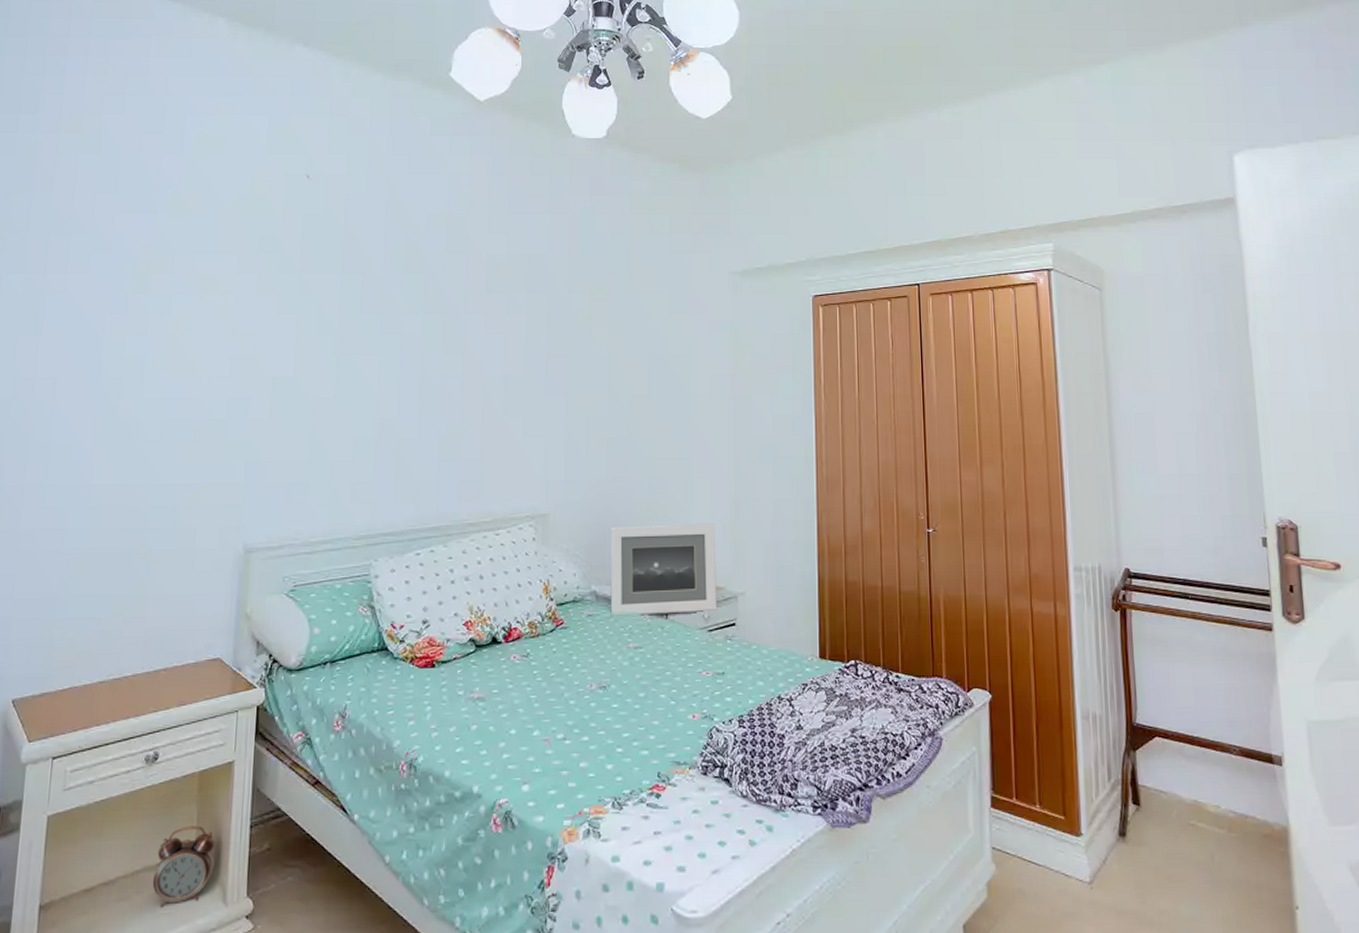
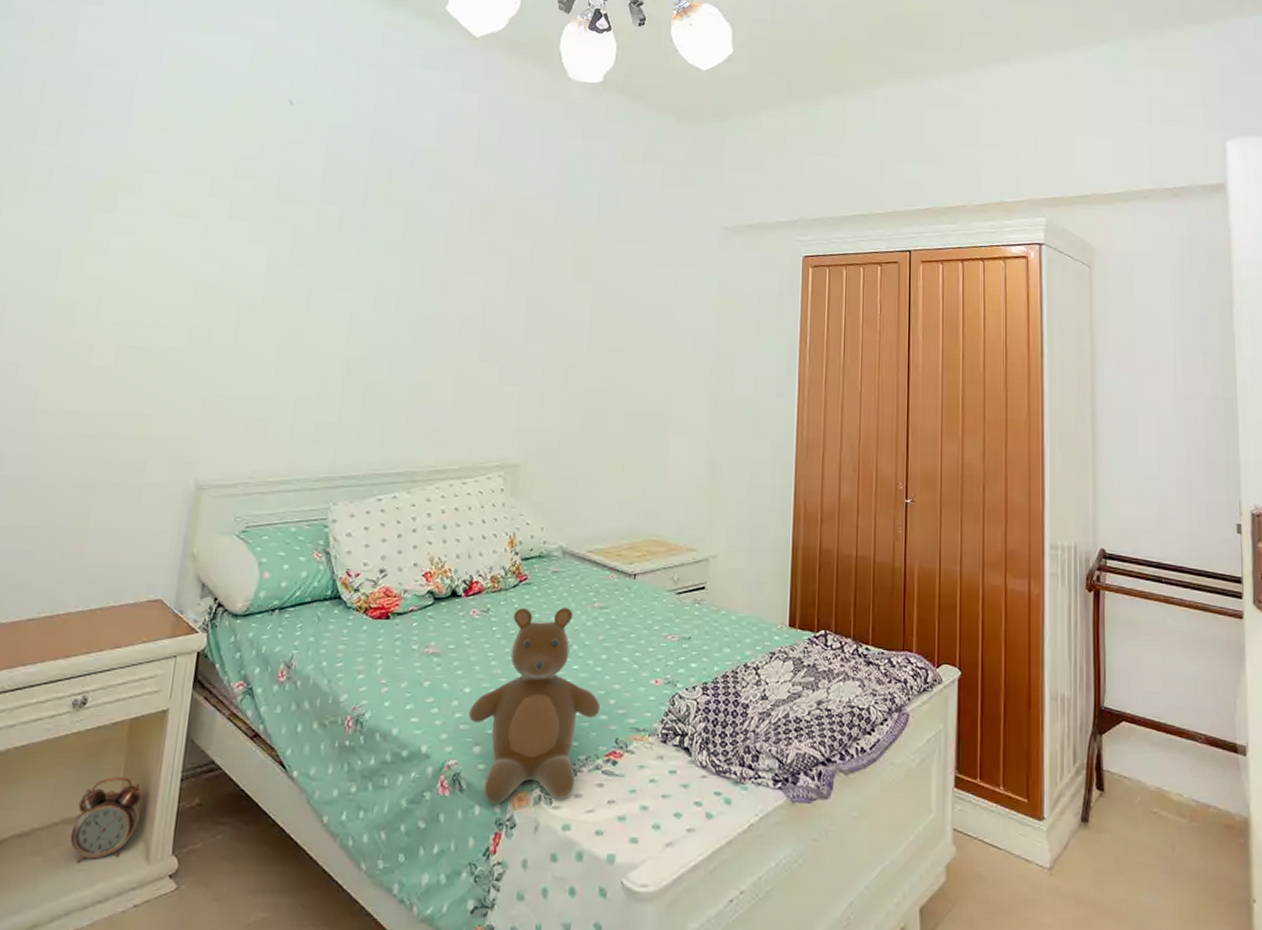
teddy bear: none [515,648,641,839] -> present [468,607,601,804]
picture frame: present [610,524,718,616] -> none [576,481,690,574]

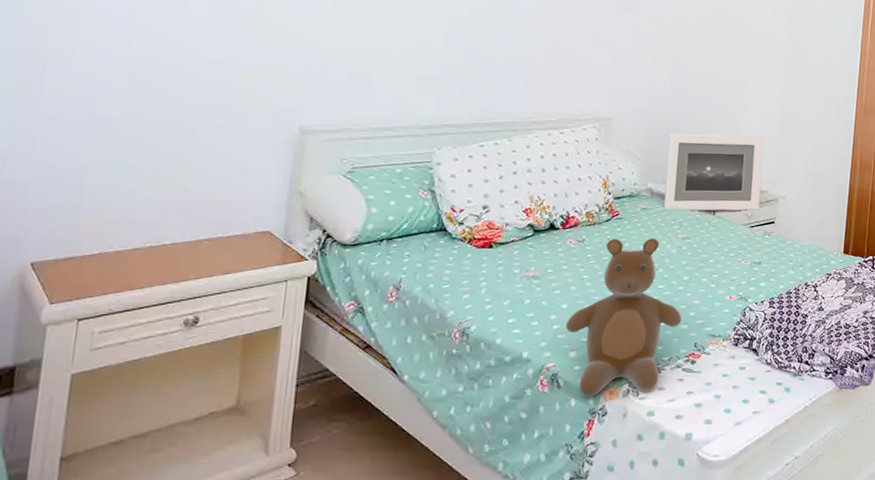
alarm clock: present [70,777,143,864] -> none [188,384,259,459]
picture frame: none [576,481,690,574] -> present [663,133,764,211]

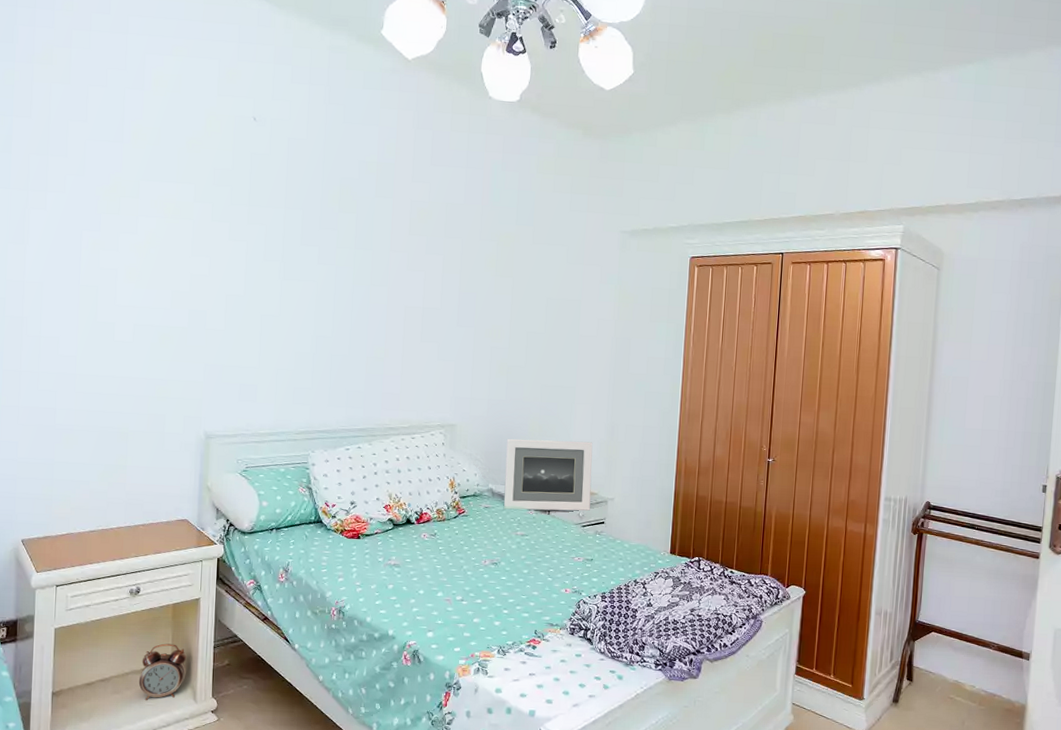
alarm clock: none [188,384,259,459] -> present [138,643,187,701]
teddy bear: present [565,237,682,397] -> none [423,533,523,673]

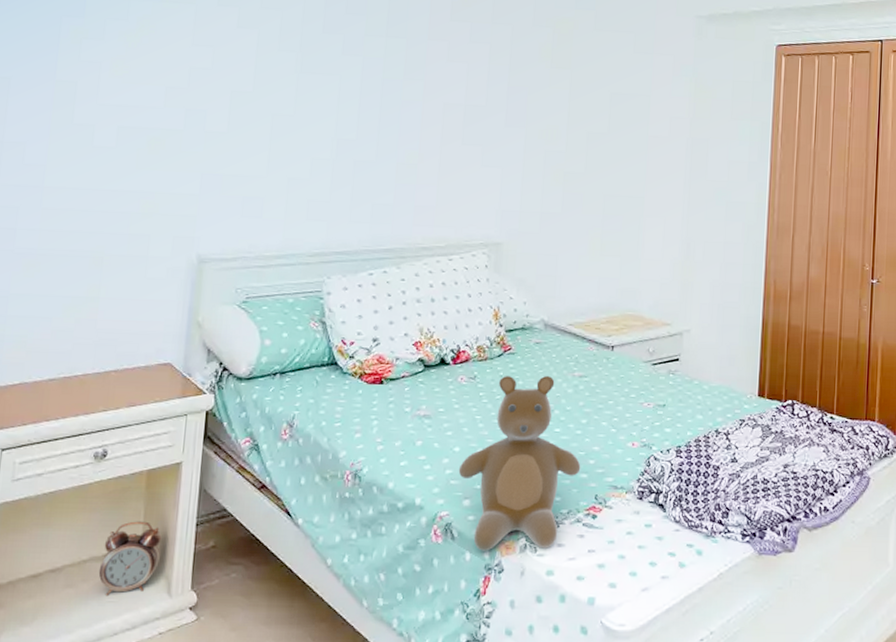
teddy bear: none [423,533,523,673] -> present [458,375,581,551]
picture frame: present [503,438,593,511] -> none [557,259,665,346]

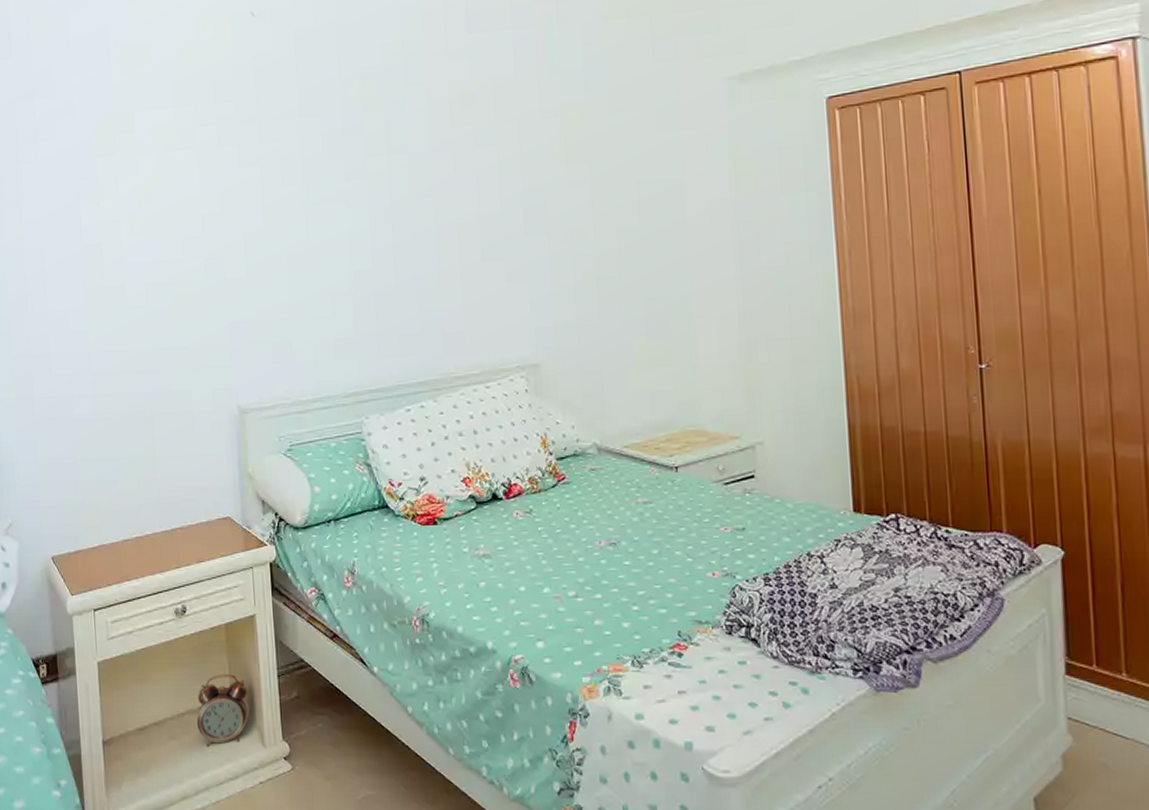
teddy bear: present [458,375,581,551] -> none [527,503,659,695]

